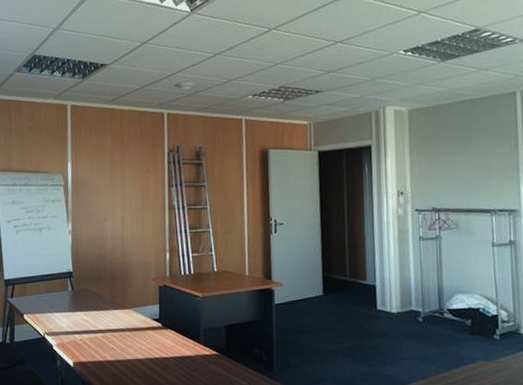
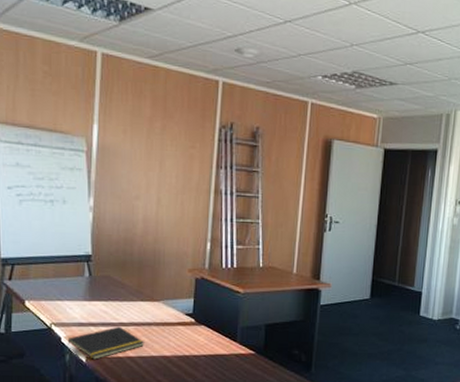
notepad: none [57,333,121,364] -> present [66,326,145,360]

